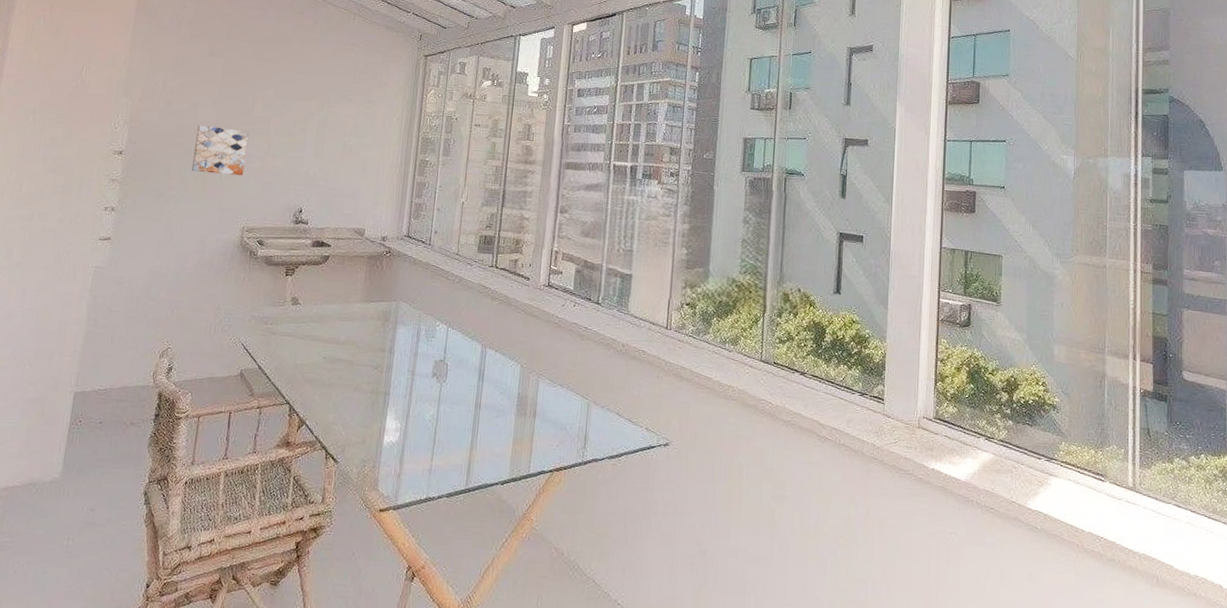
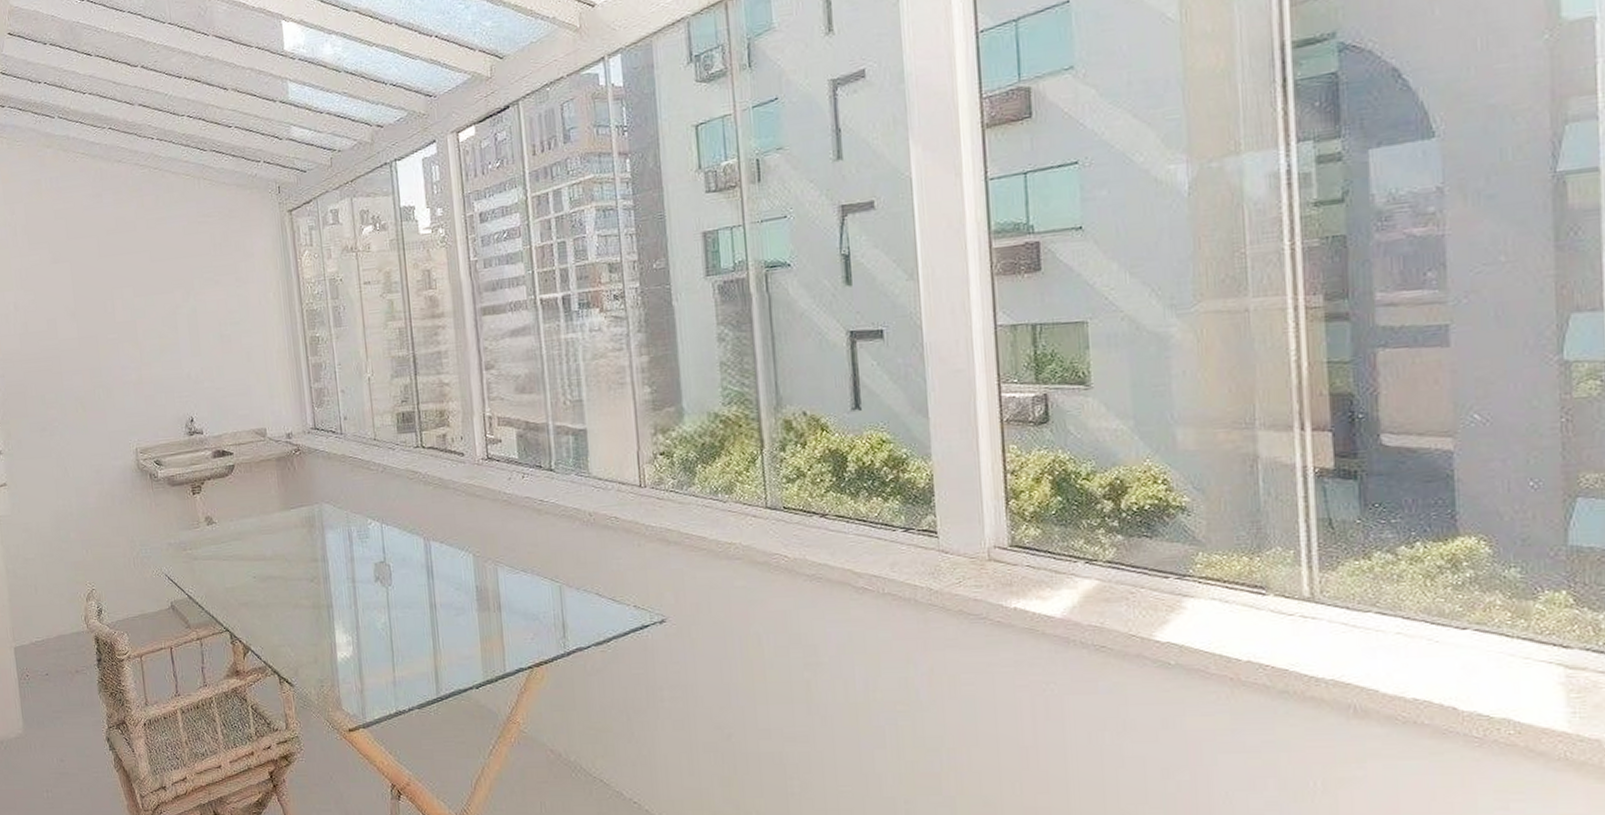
wall art: present [191,125,250,176] -> none [61,340,122,397]

